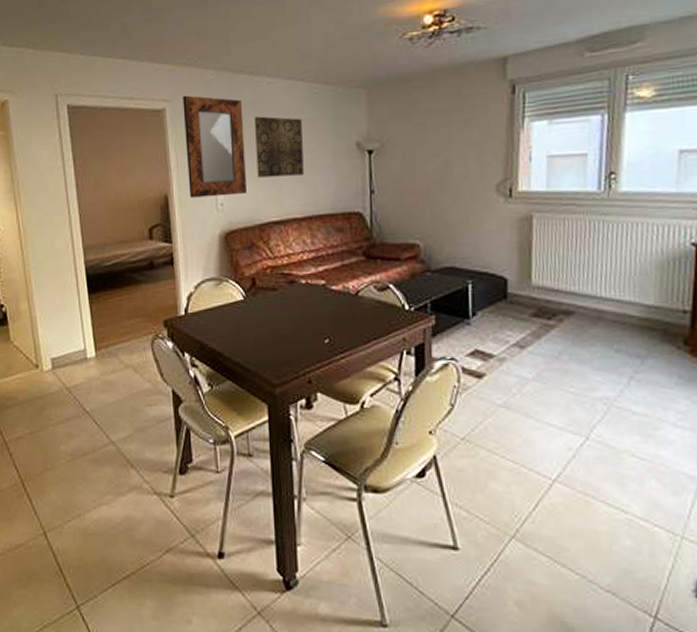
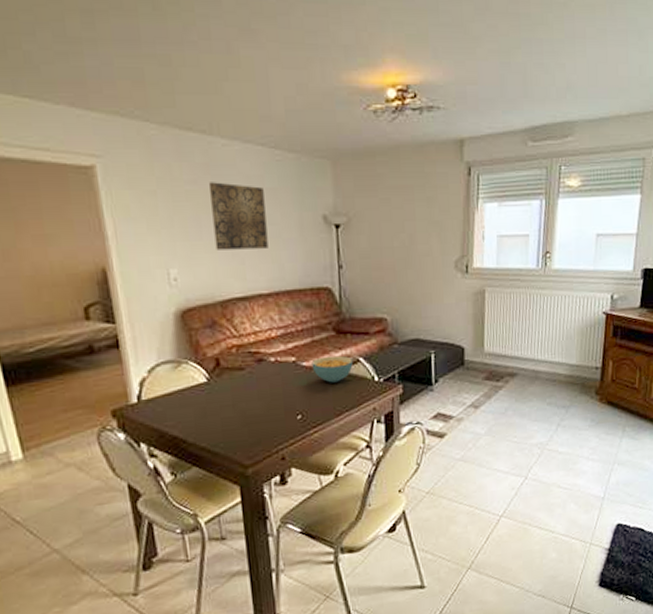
home mirror: present [182,95,246,198] -> none [117,151,204,272]
cereal bowl: none [340,281,382,309] -> present [311,355,353,383]

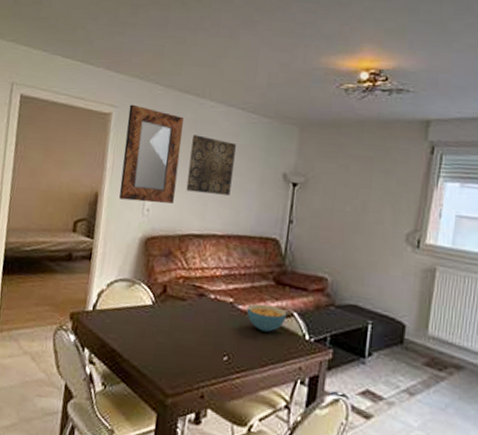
home mirror: none [117,151,204,272] -> present [119,104,184,204]

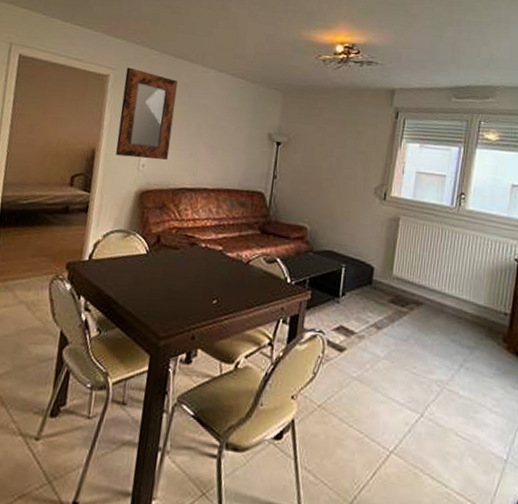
wall art: present [186,135,236,196] -> none [179,97,226,153]
cereal bowl: present [247,303,287,332] -> none [234,251,271,277]

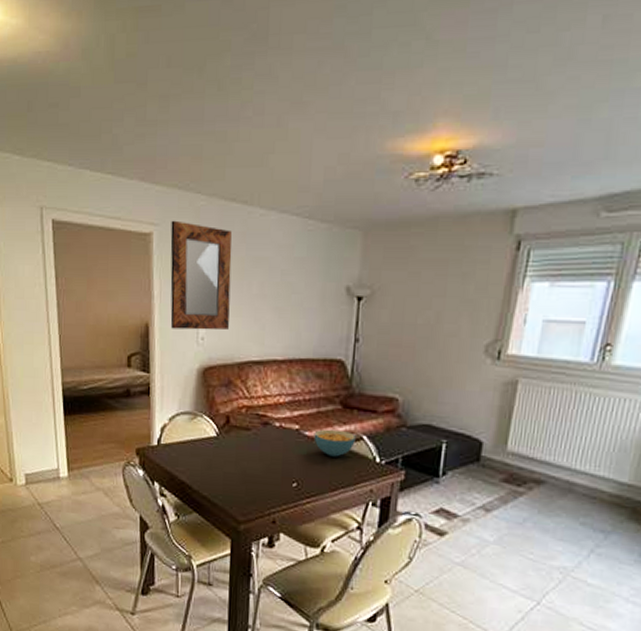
cereal bowl: none [234,251,271,277] -> present [314,429,356,457]

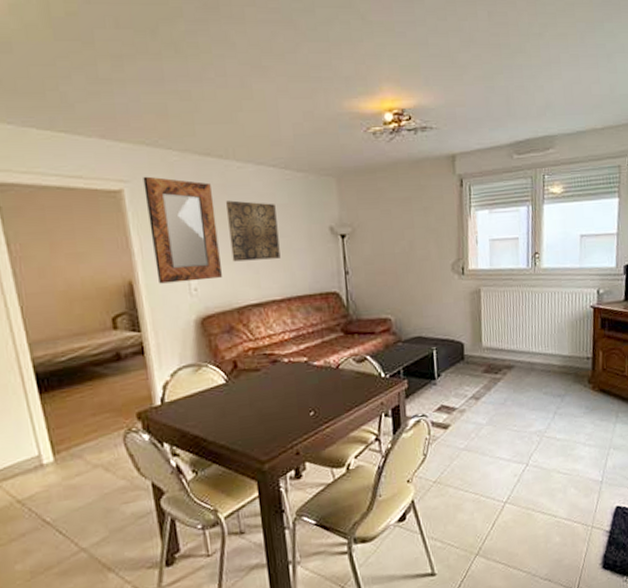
wall art: none [241,250,292,316] -> present [226,200,281,262]
cereal bowl: present [314,429,356,457] -> none [322,354,361,381]

